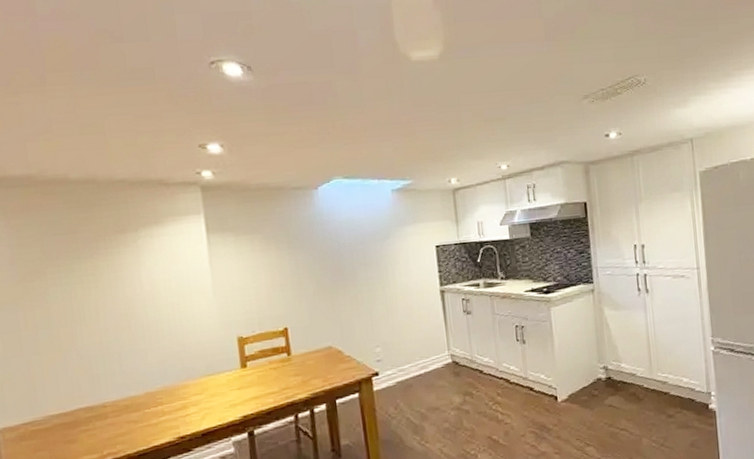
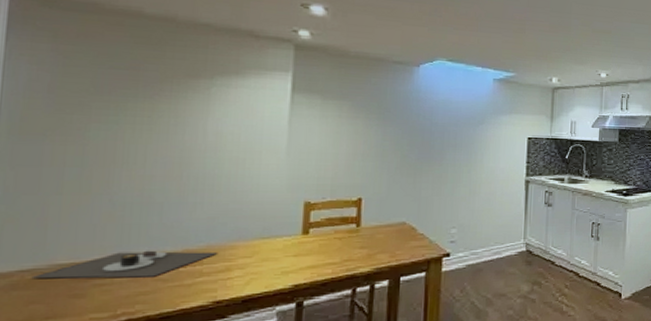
place setting: none [33,392,174,430] -> present [31,250,219,280]

